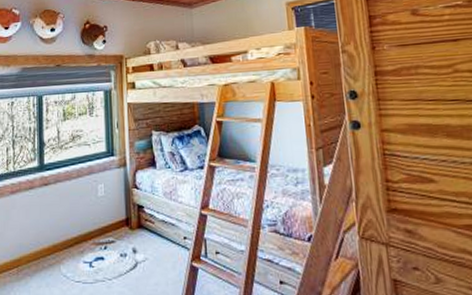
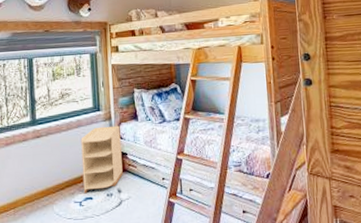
nightstand: none [92,173,139,253] -> present [81,125,123,194]

